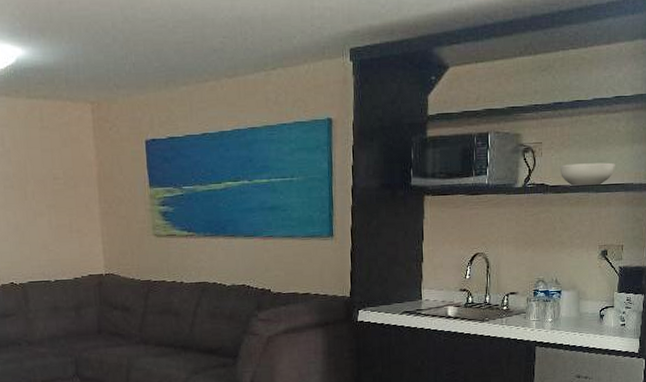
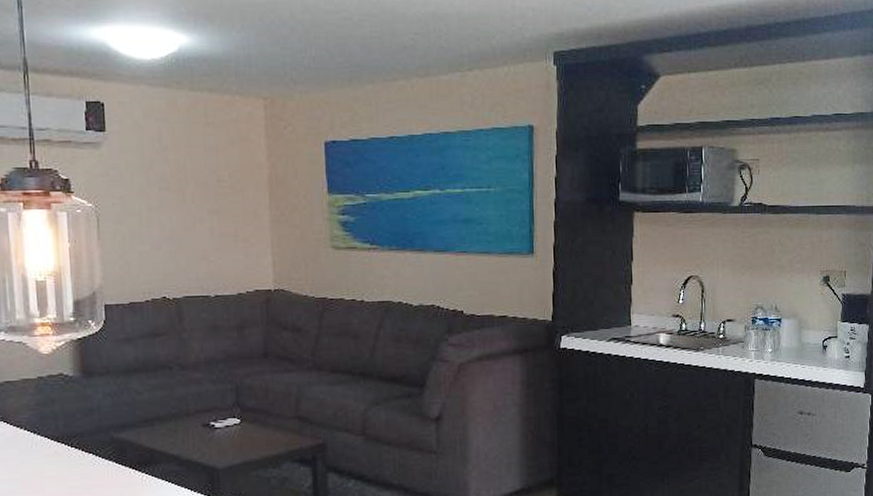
bowl: present [560,162,616,187] -> none [778,183,837,207]

